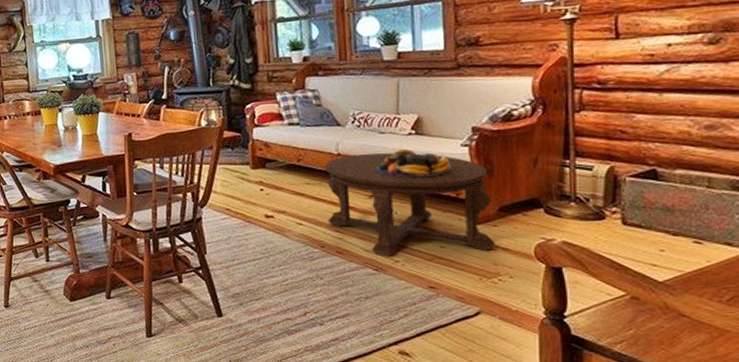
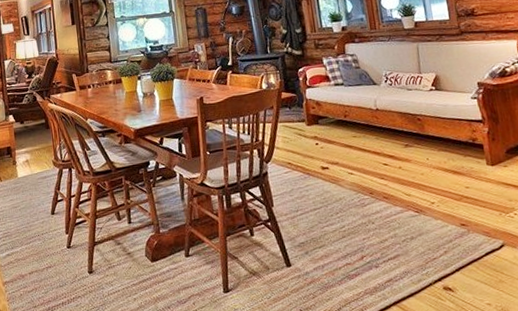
coffee table: present [325,152,495,257] -> none [367,106,508,199]
fruit bowl: present [377,149,451,178] -> none [409,103,466,128]

